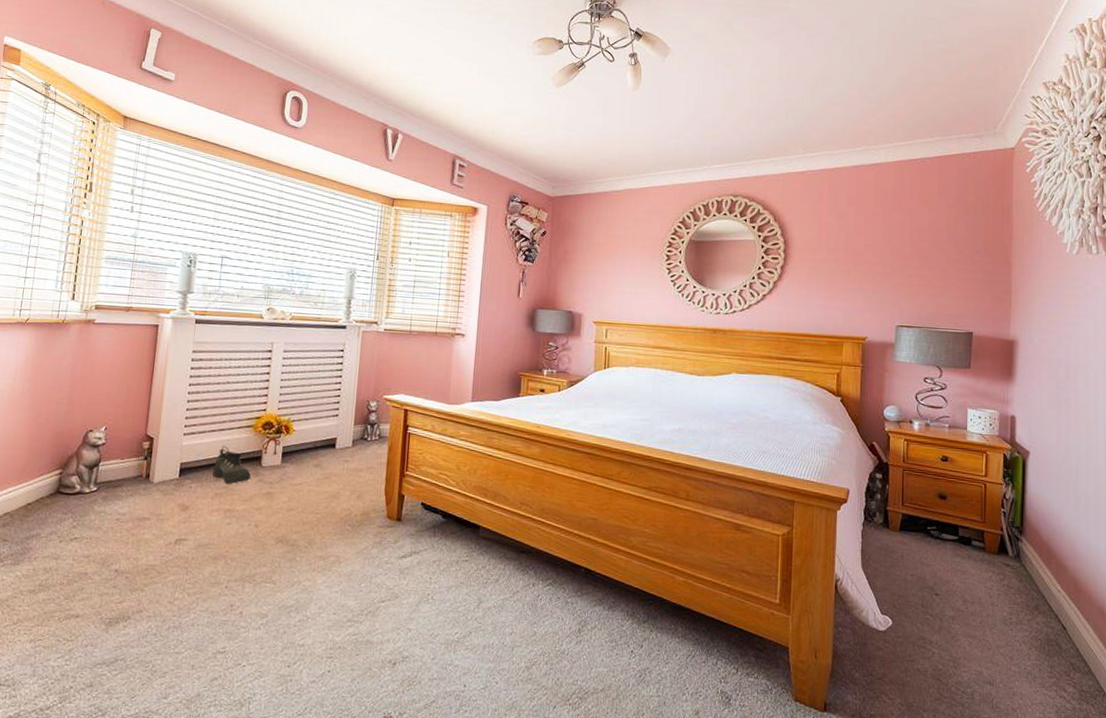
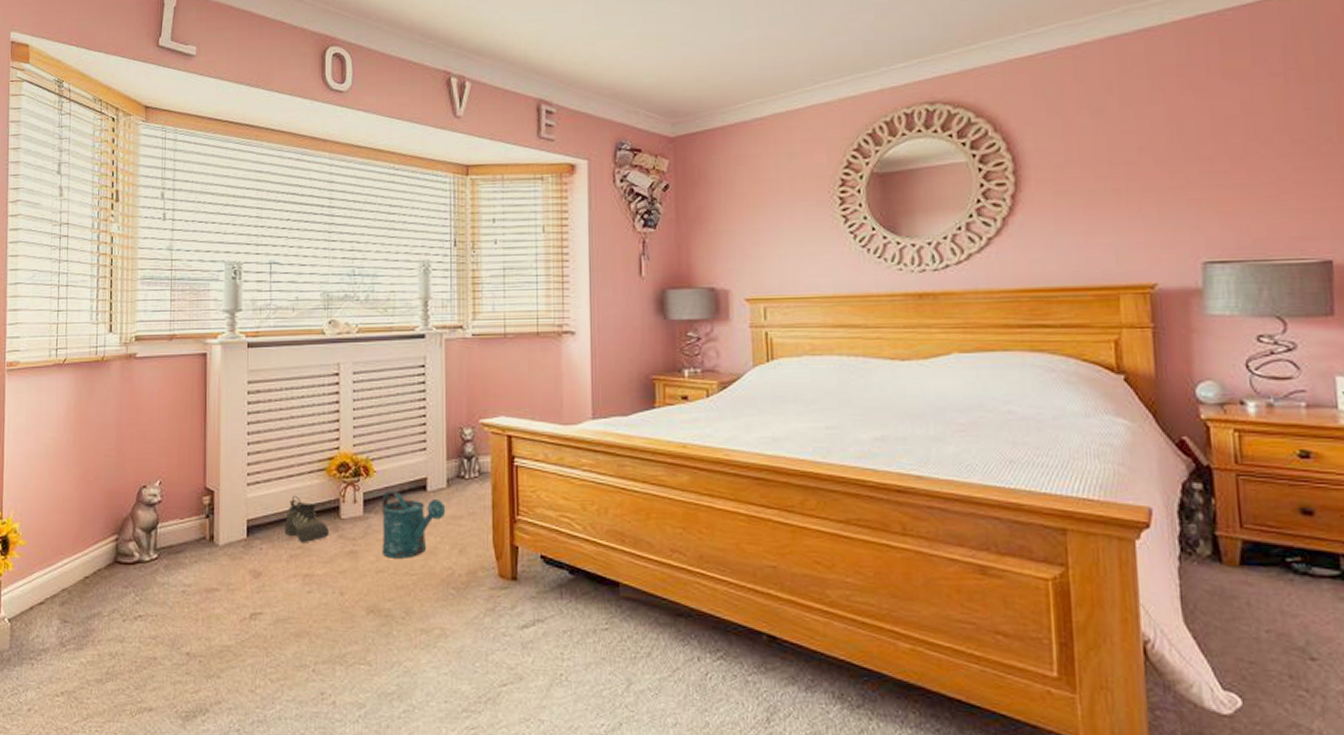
watering can: none [293,445,350,500] -> present [382,490,446,559]

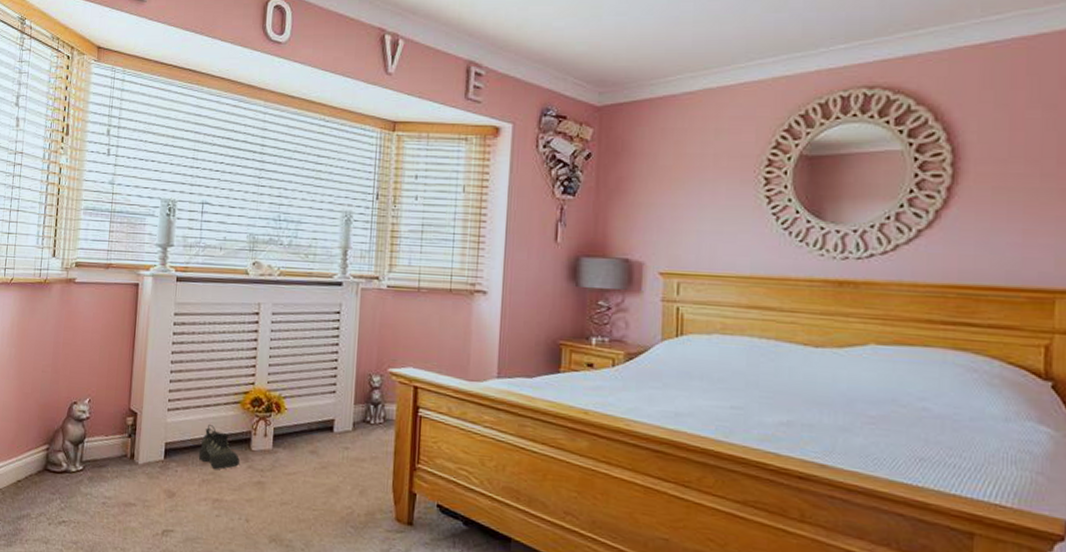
watering can: present [382,490,446,559] -> none [287,427,350,494]

